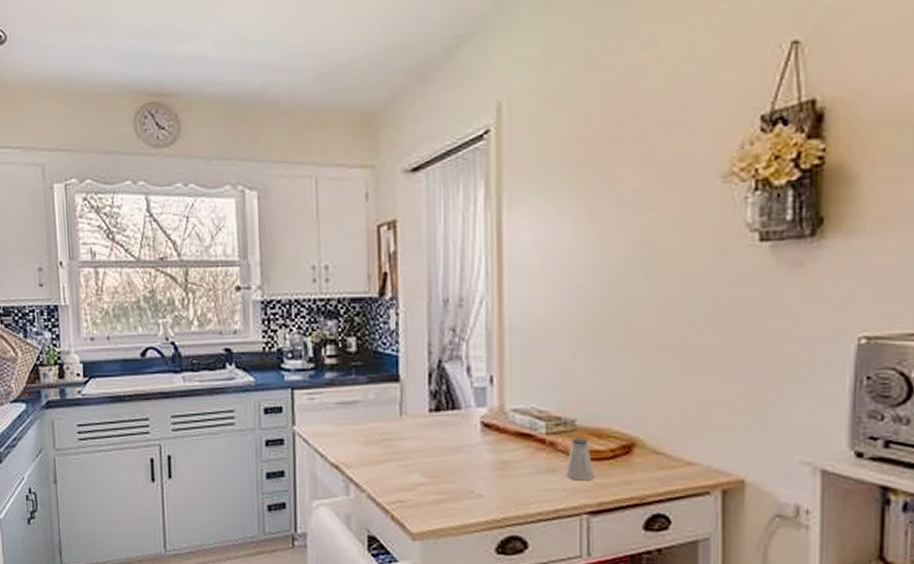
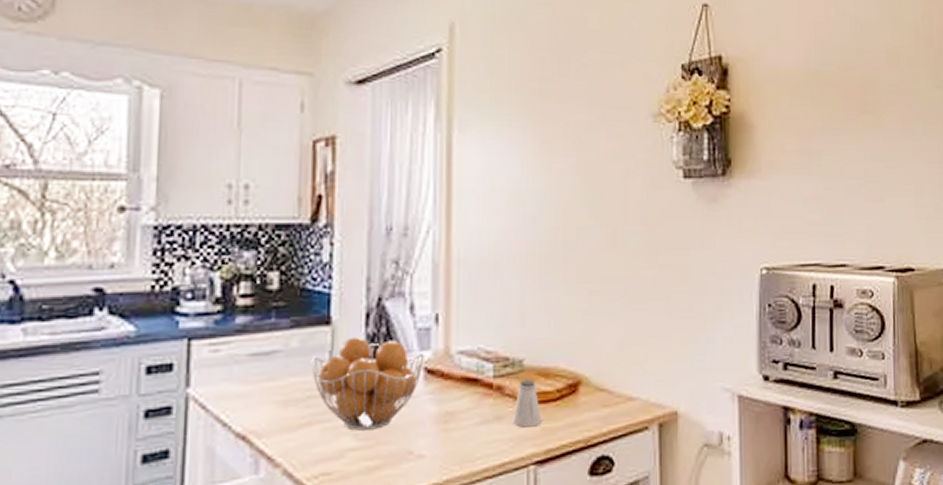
fruit basket: none [384,393,481,470] -> present [310,337,424,431]

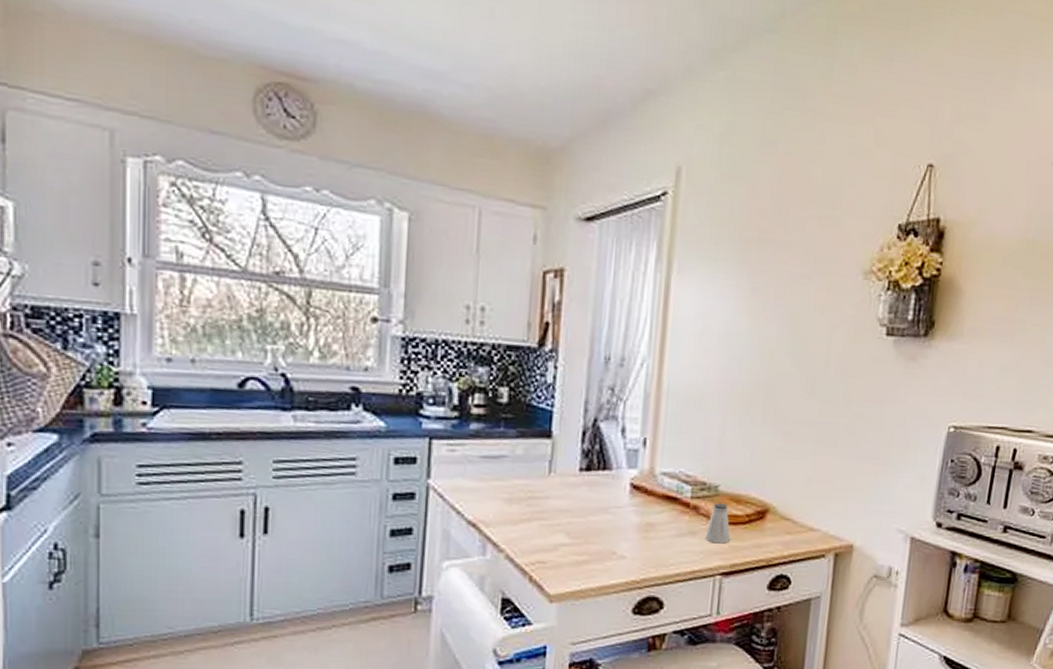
fruit basket: present [310,337,424,431] -> none [532,451,632,531]

